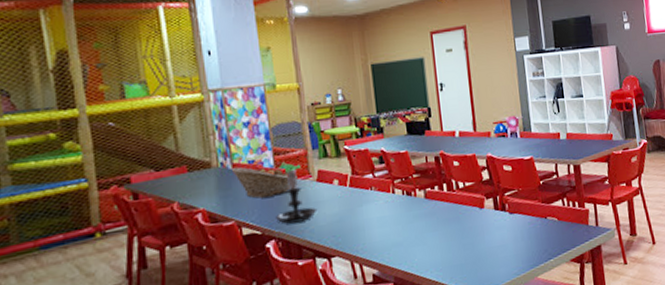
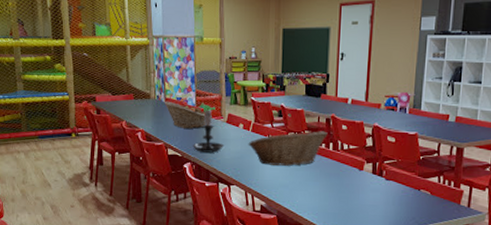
fruit basket: none [347,171,439,224] -> present [248,131,328,166]

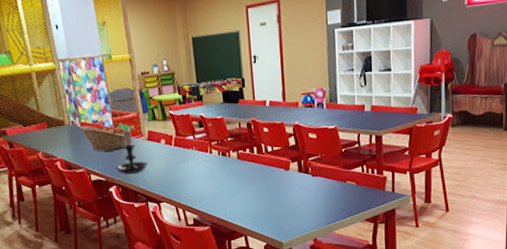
fruit basket: present [248,131,328,166] -> none [172,136,251,178]

